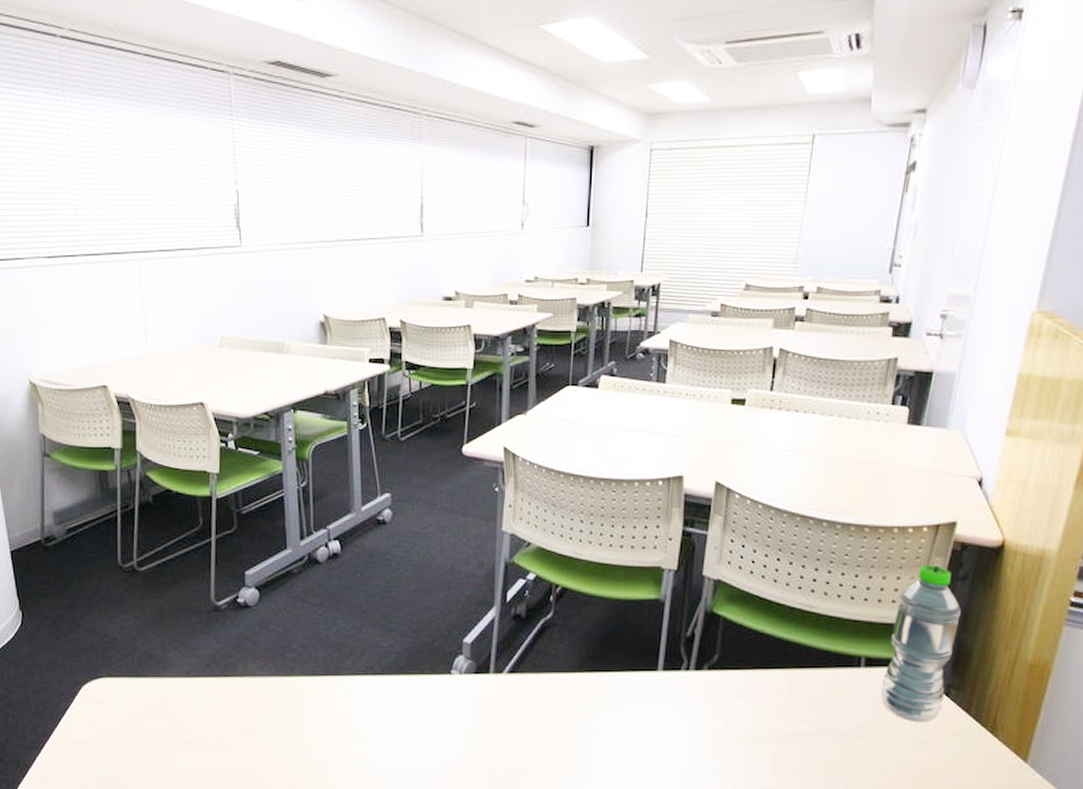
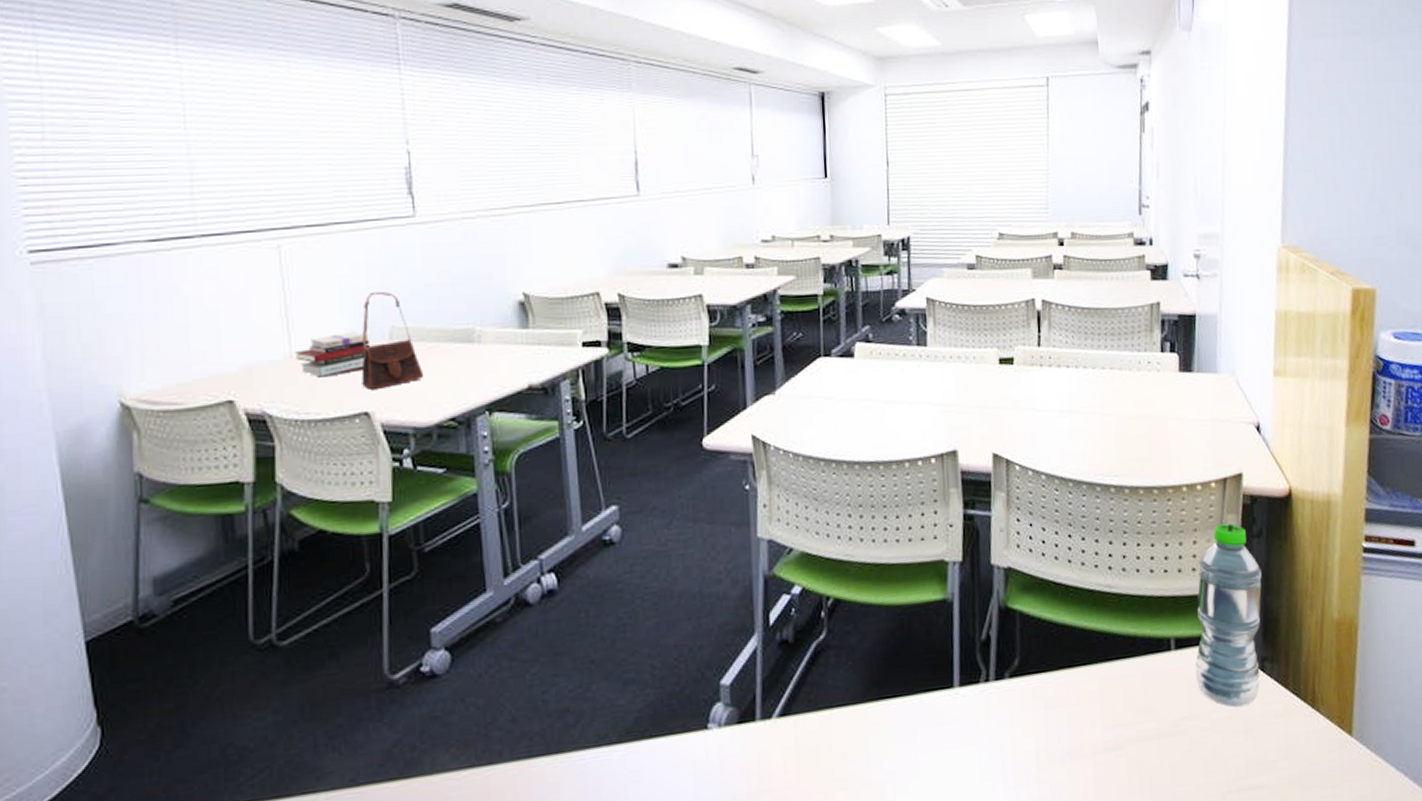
books: none [150,338,206,373] -> present [295,331,371,378]
shoulder bag: none [198,307,245,385] -> present [361,291,424,389]

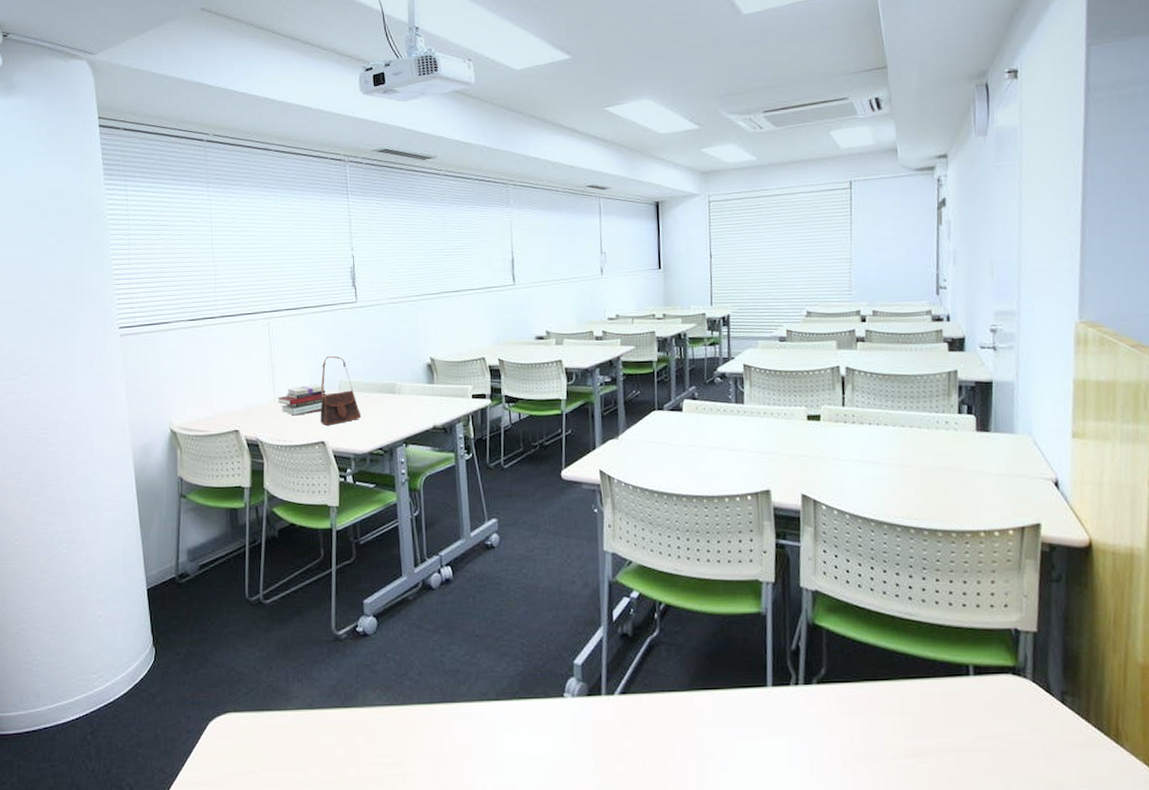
water bottle: present [1195,523,1262,707] -> none [994,567,1062,733]

